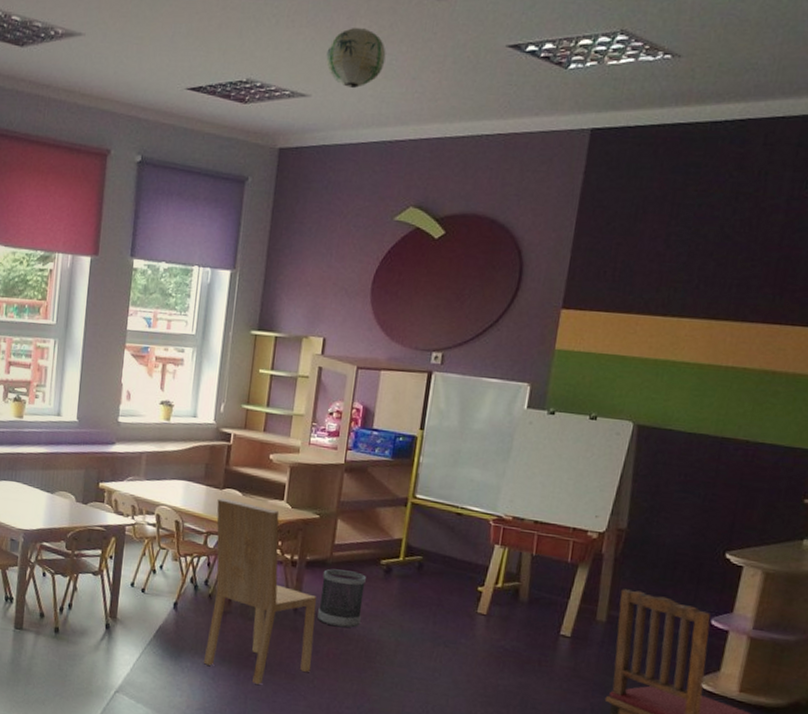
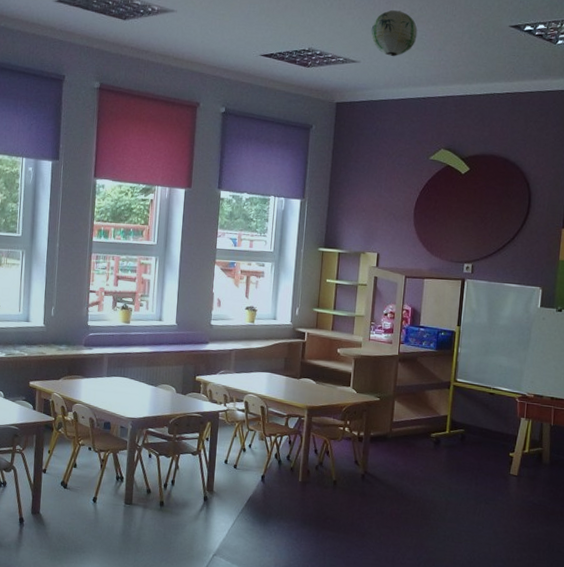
dining chair: present [203,497,317,685] -> none [287,385,381,543]
wastebasket: present [317,569,366,628] -> none [381,442,420,492]

